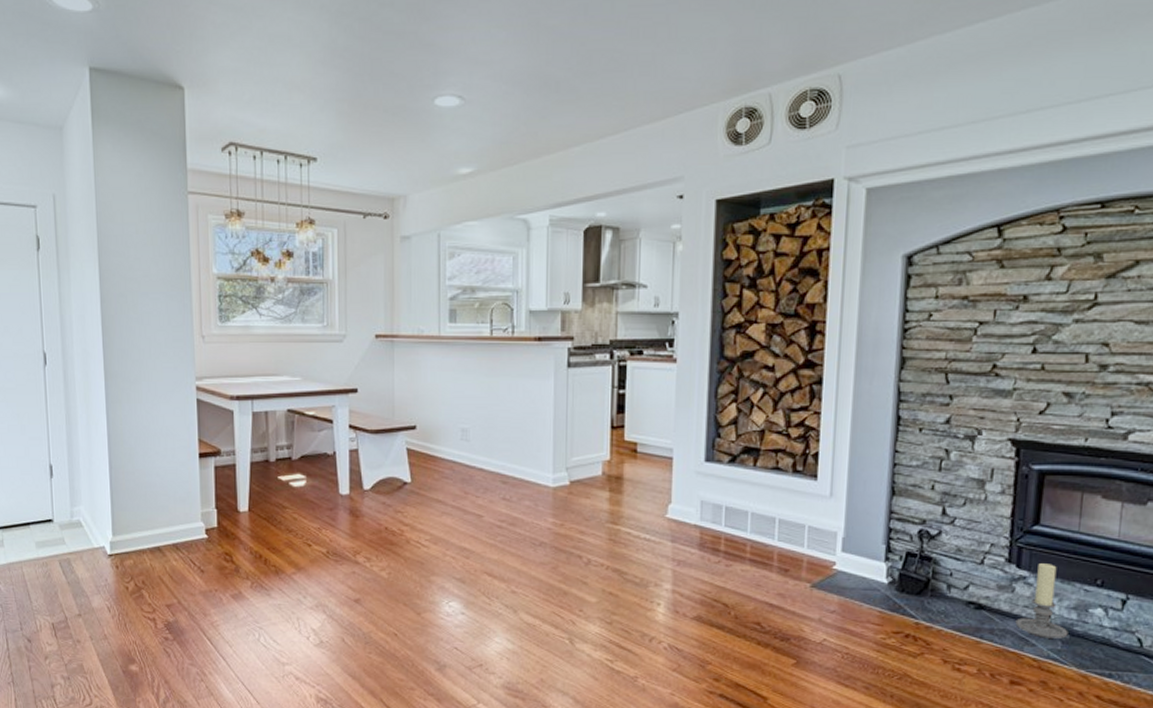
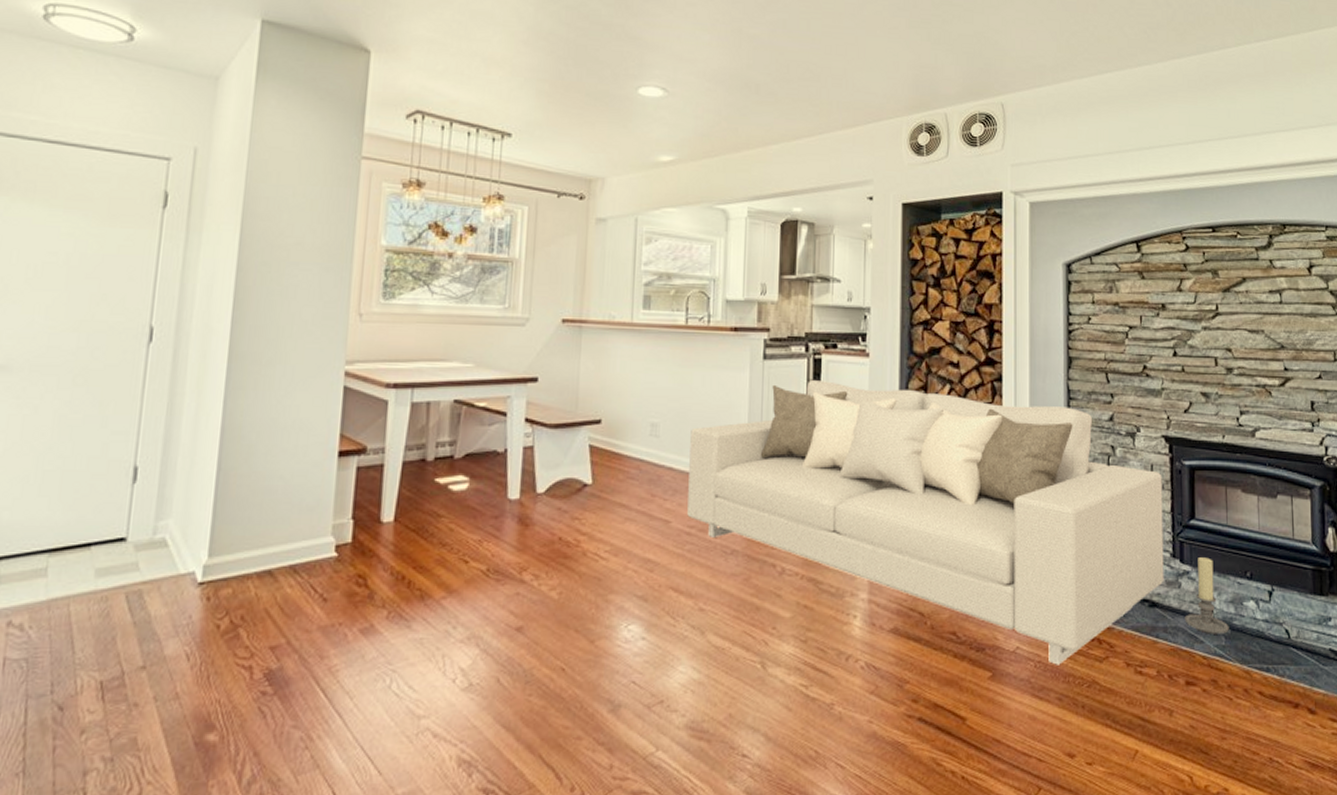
sofa: none [498,385,1004,658] -> present [687,379,1164,665]

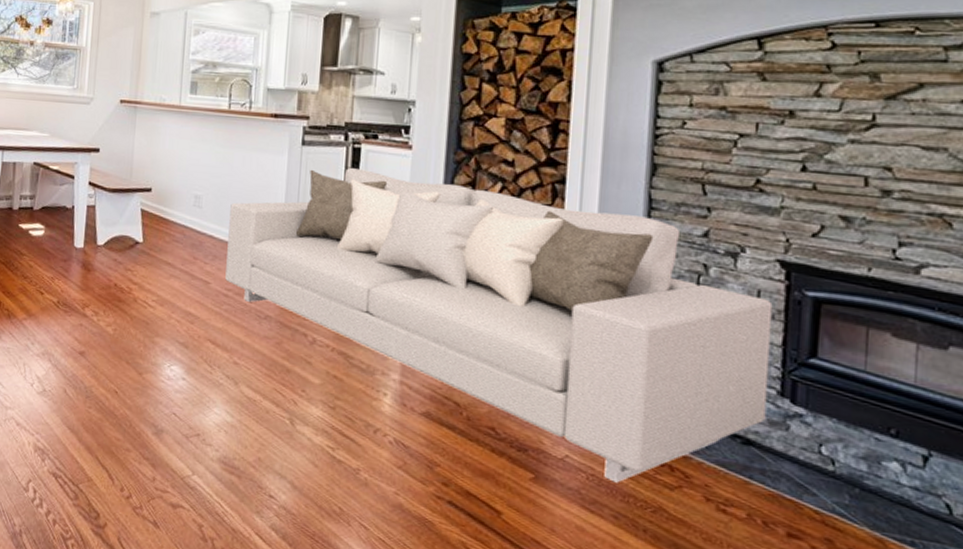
candle holder: present [1185,557,1229,634] -> none [791,401,857,492]

